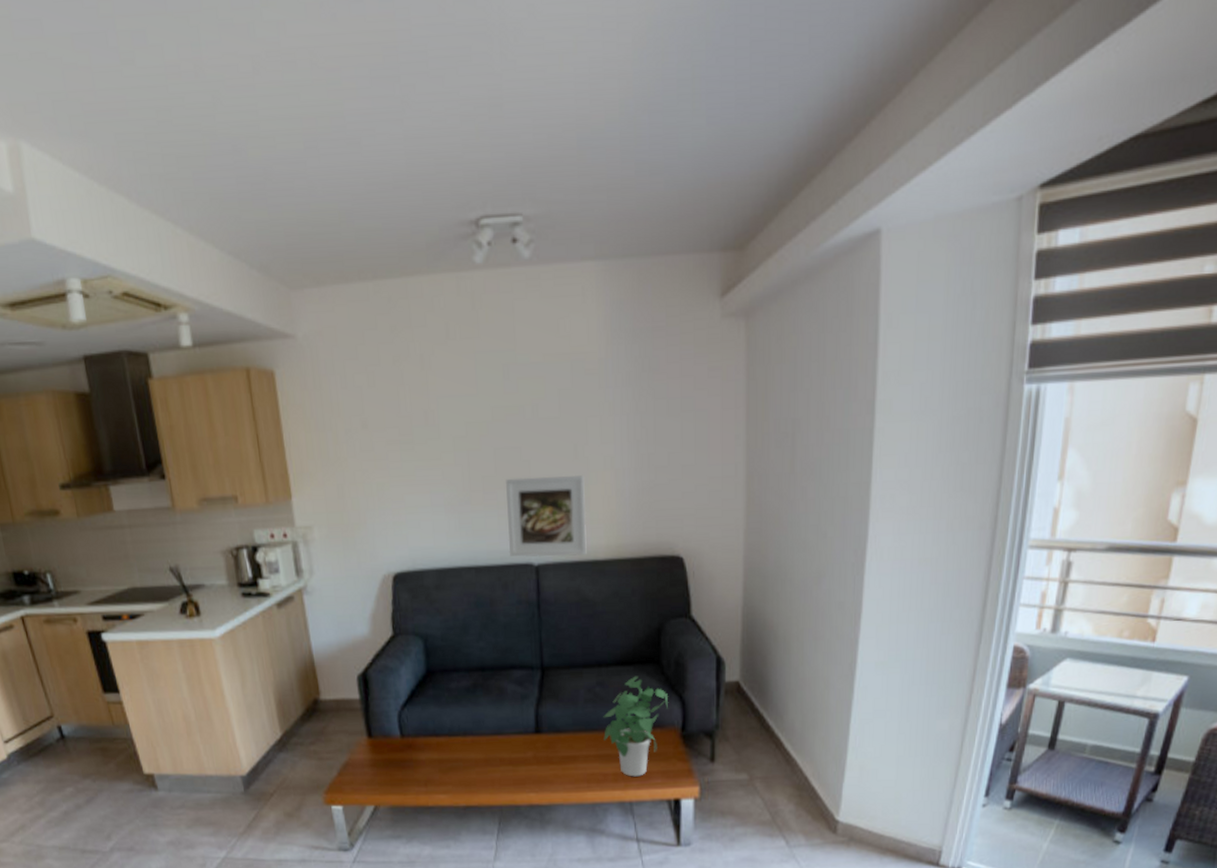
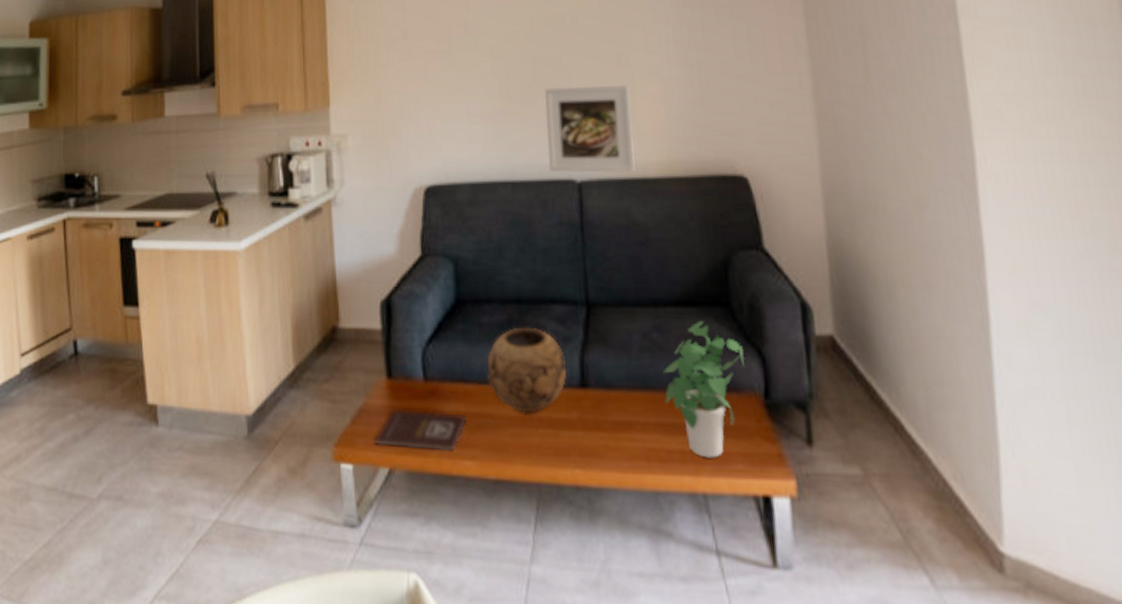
book: none [359,760,440,790] -> present [374,410,468,452]
decorative bowl: none [456,689,523,755] -> present [487,327,566,412]

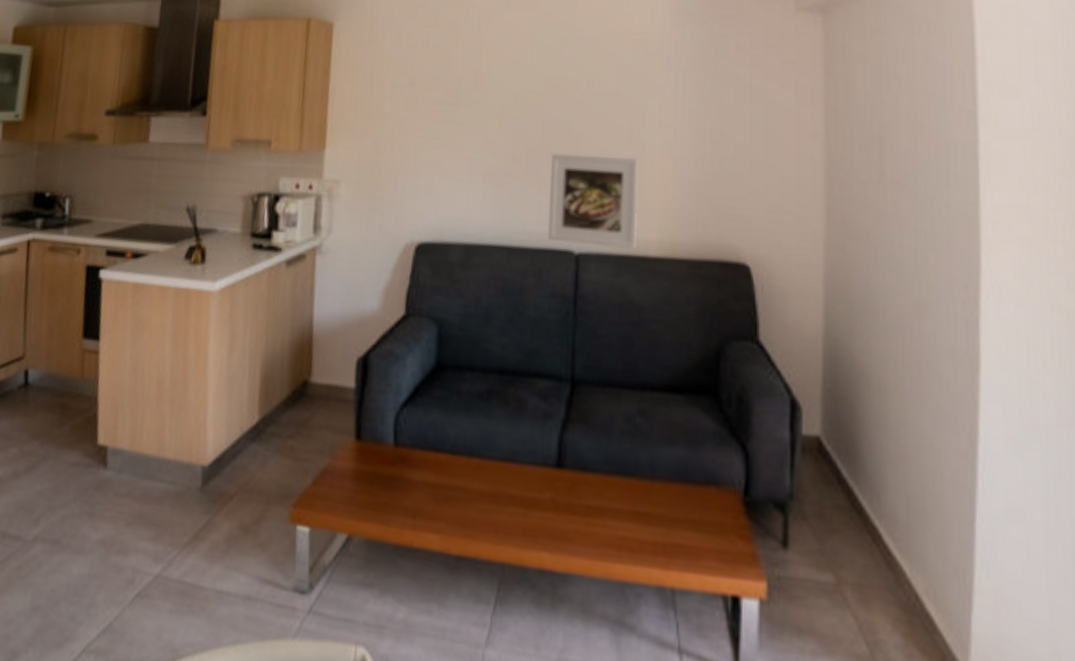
book: present [374,410,468,452] -> none [335,473,435,522]
decorative bowl: present [487,327,566,412] -> none [460,399,544,489]
potted plant: present [663,320,745,458] -> none [642,409,728,553]

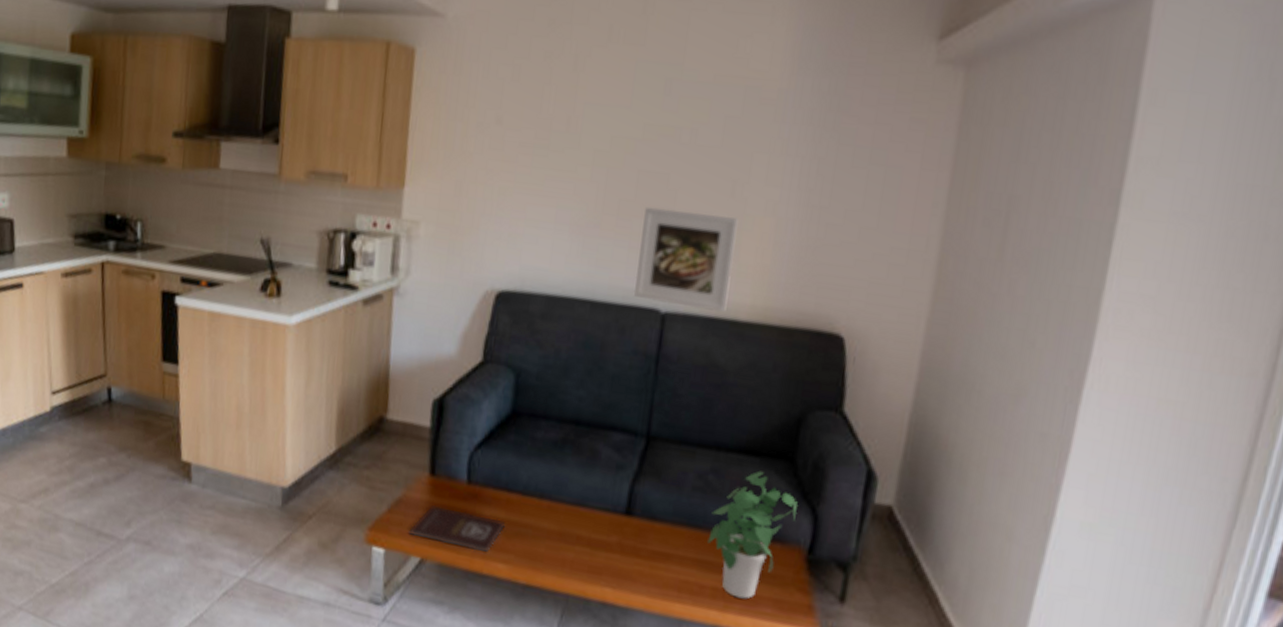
book: none [335,473,435,522] -> present [408,505,506,552]
potted plant: none [642,409,728,553] -> present [707,470,798,599]

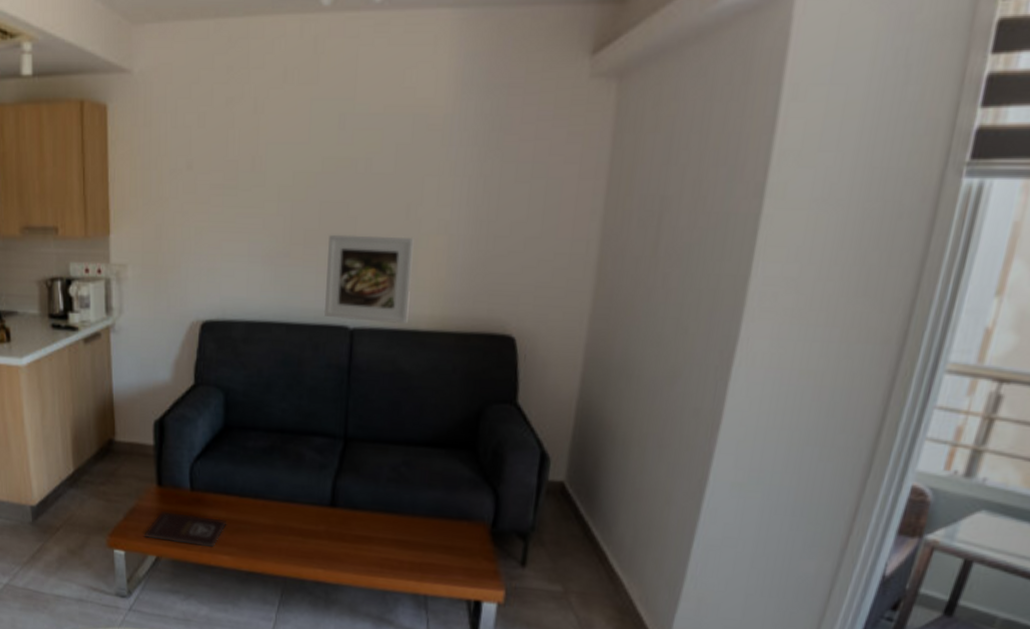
potted plant: present [707,470,798,599] -> none [403,460,481,570]

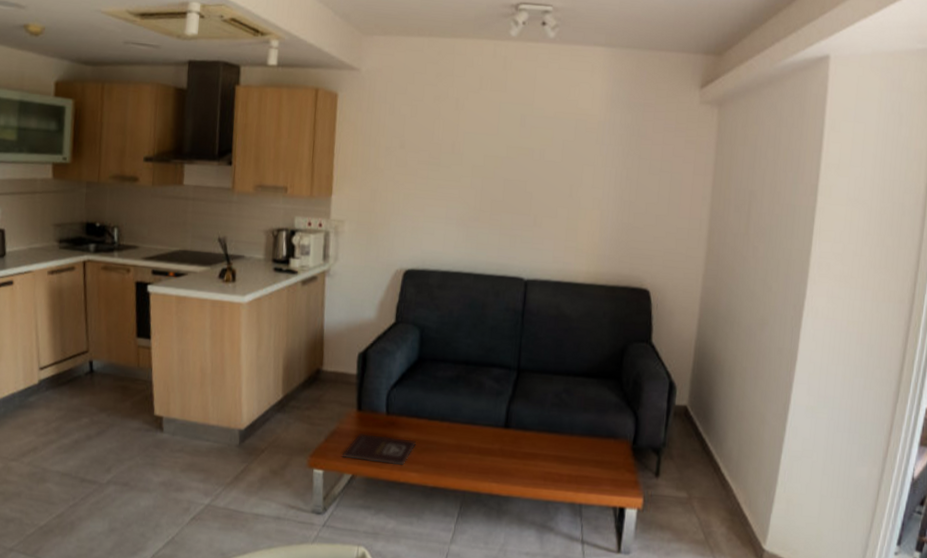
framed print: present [323,234,414,325] -> none [504,205,575,278]

